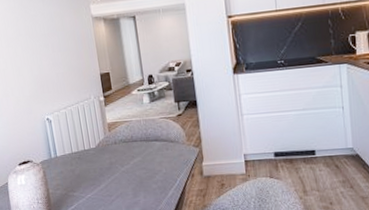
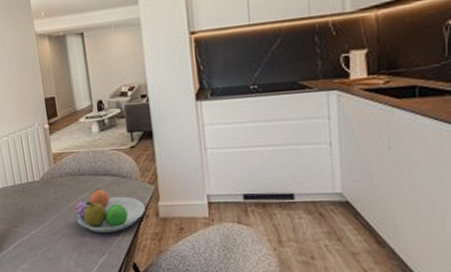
fruit bowl: none [128,153,191,192] -> present [74,189,145,233]

